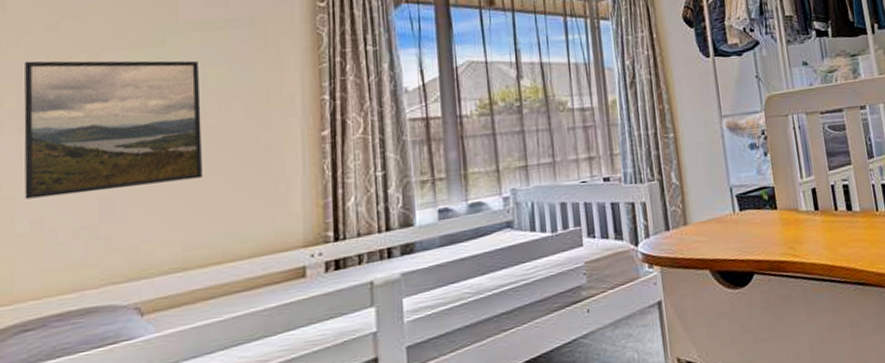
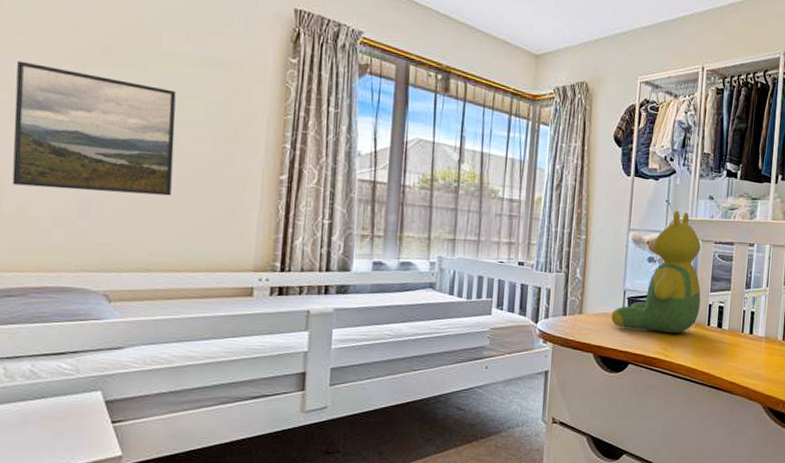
teddy bear: none [721,85,822,233] -> present [611,210,701,333]

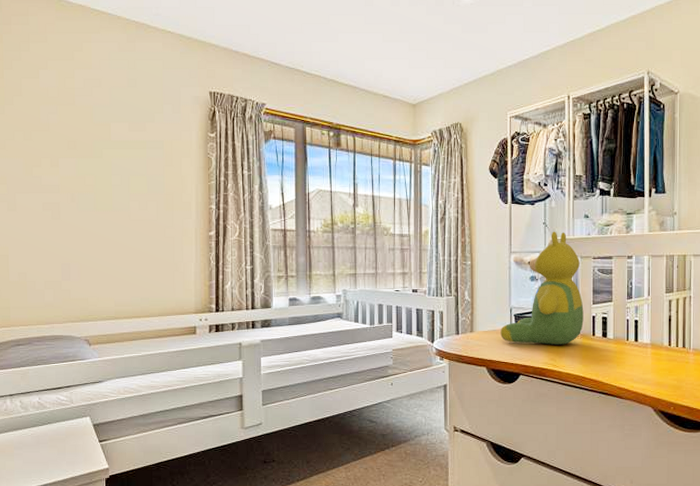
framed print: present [12,60,176,196] -> none [11,161,128,258]

